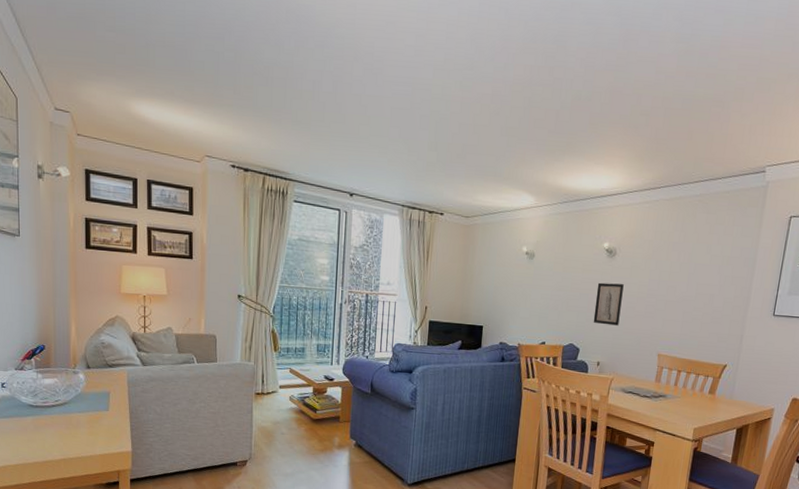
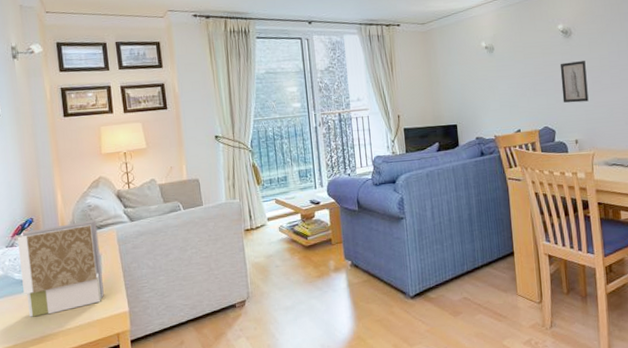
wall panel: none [27,357,109,442] -> present [17,219,104,317]

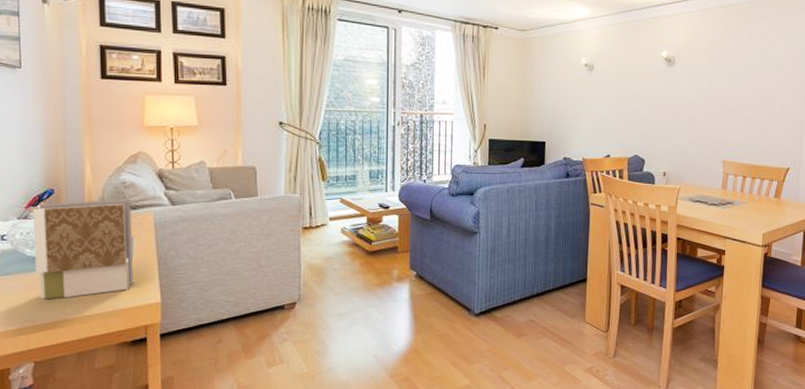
wall art: present [560,61,589,103] -> none [656,91,684,135]

